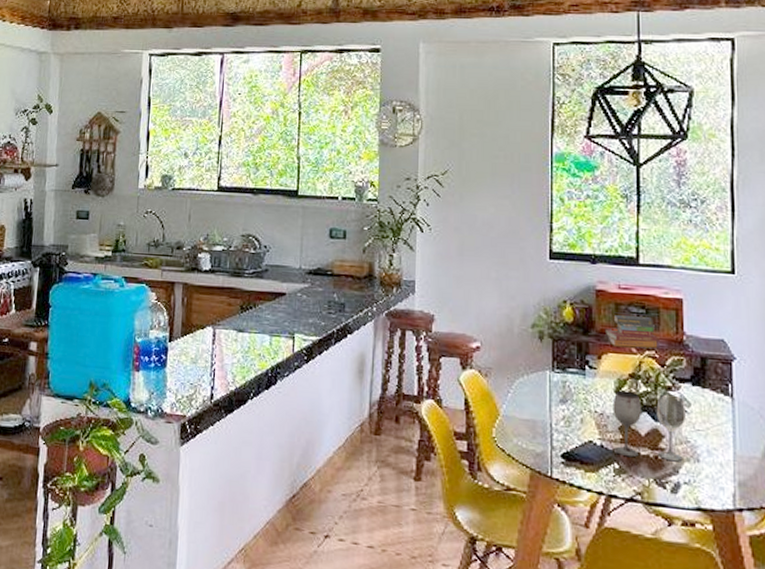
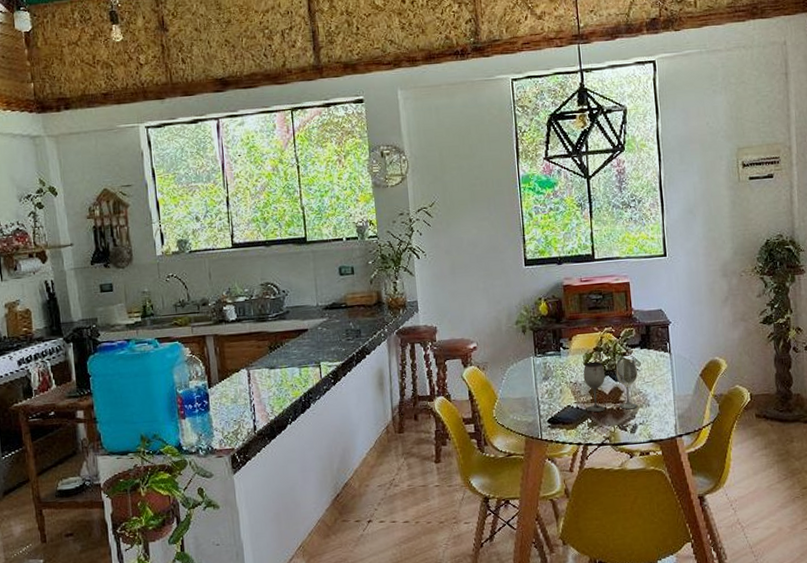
books: present [604,312,658,348] -> none [572,299,614,328]

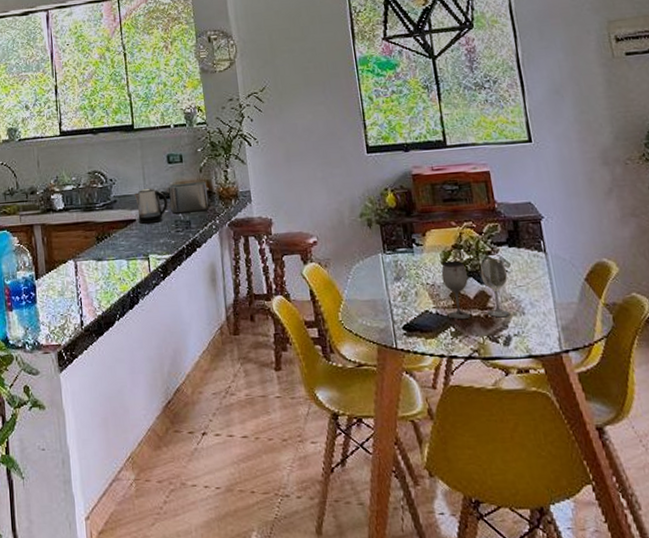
kettle: none [307,299,339,334] -> present [135,188,168,225]
toaster: none [340,292,380,324] -> present [169,181,211,215]

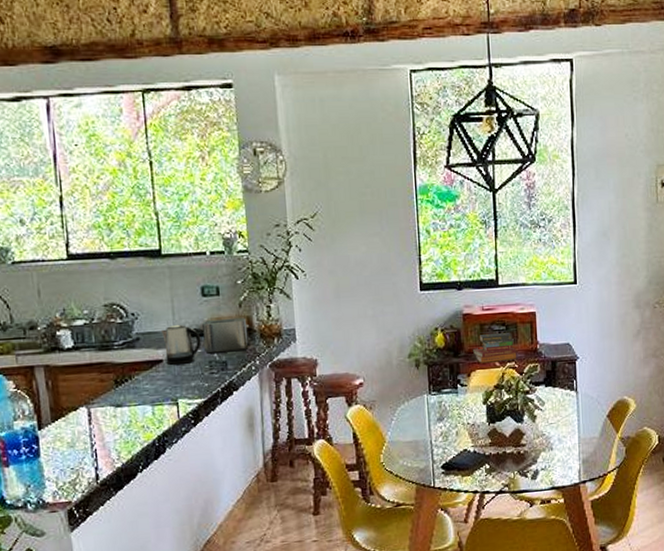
books: none [425,190,474,223] -> present [472,330,517,363]
wineglass: present [441,258,510,320] -> none [482,397,541,457]

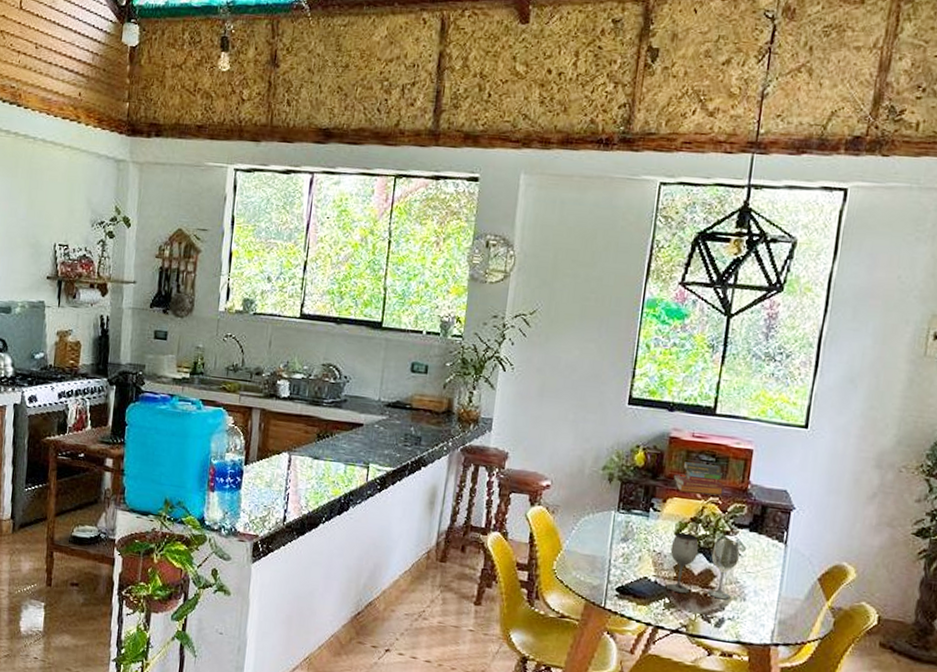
kettle: present [162,324,202,366] -> none [366,393,402,433]
toaster: present [202,317,250,355] -> none [403,395,449,431]
wineglass: none [482,397,541,457] -> present [666,532,740,600]

